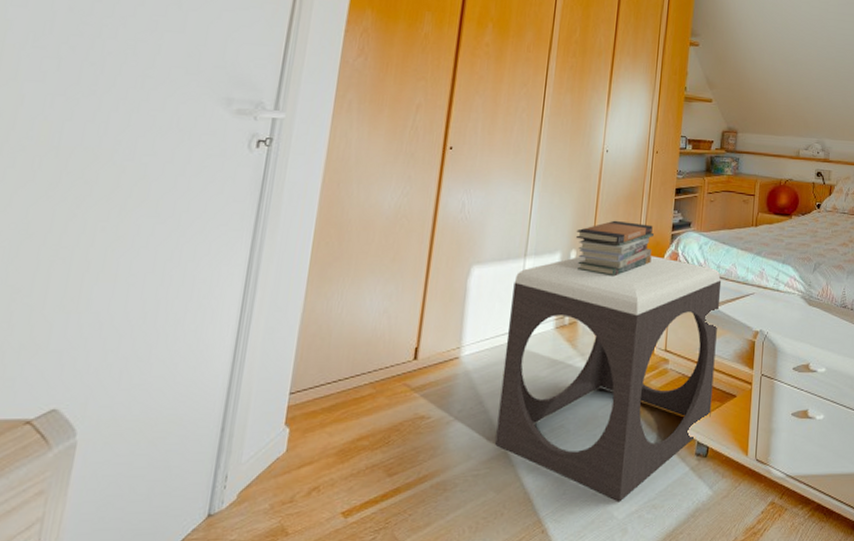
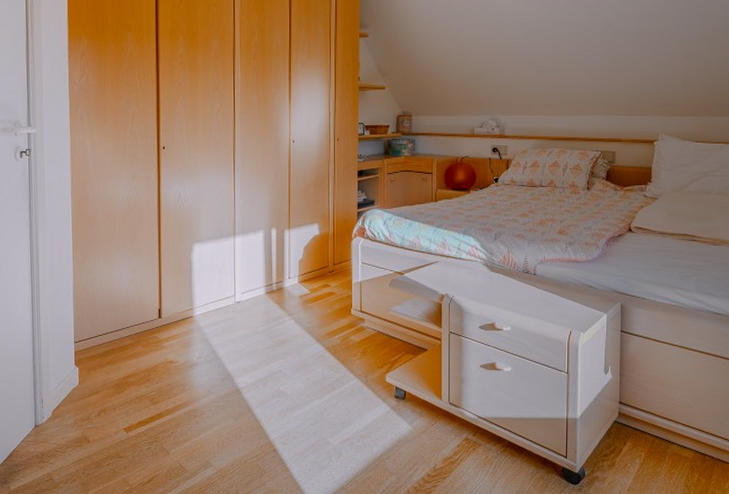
footstool: present [495,256,722,503] -> none [227,231,407,432]
book stack: present [575,220,655,277] -> none [274,201,343,250]

